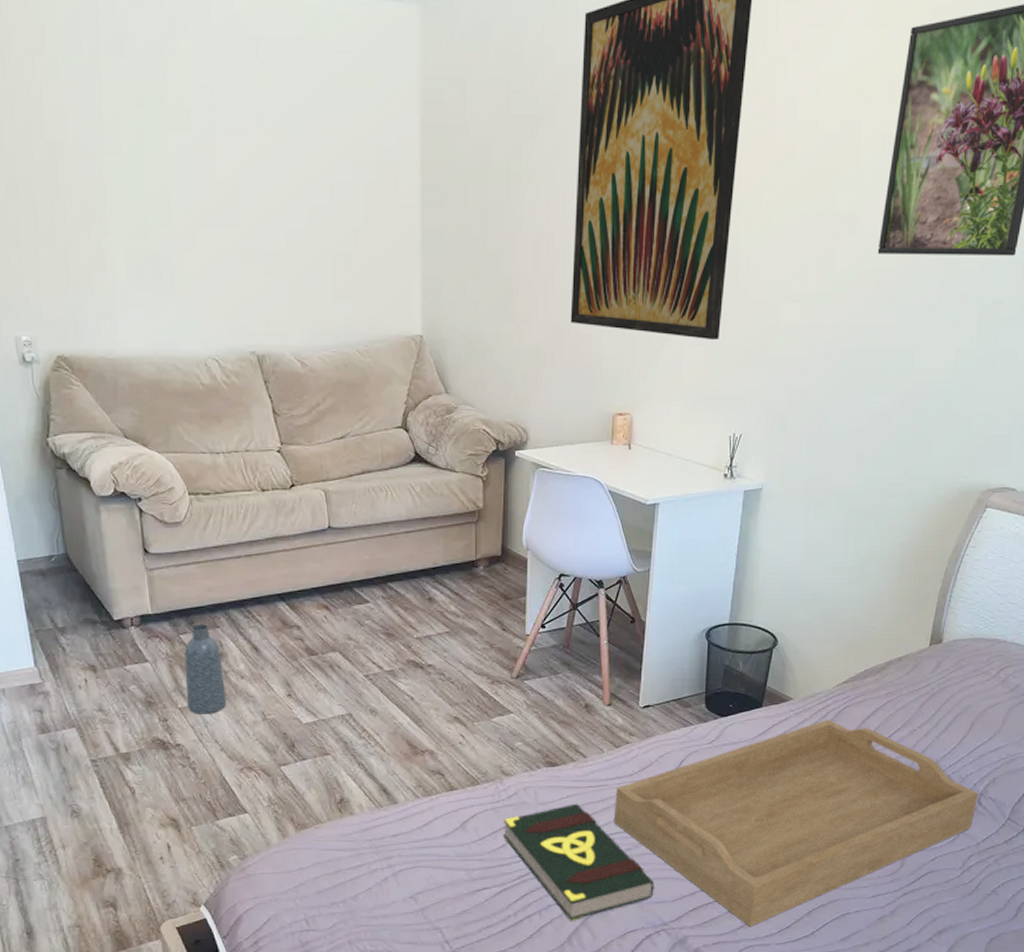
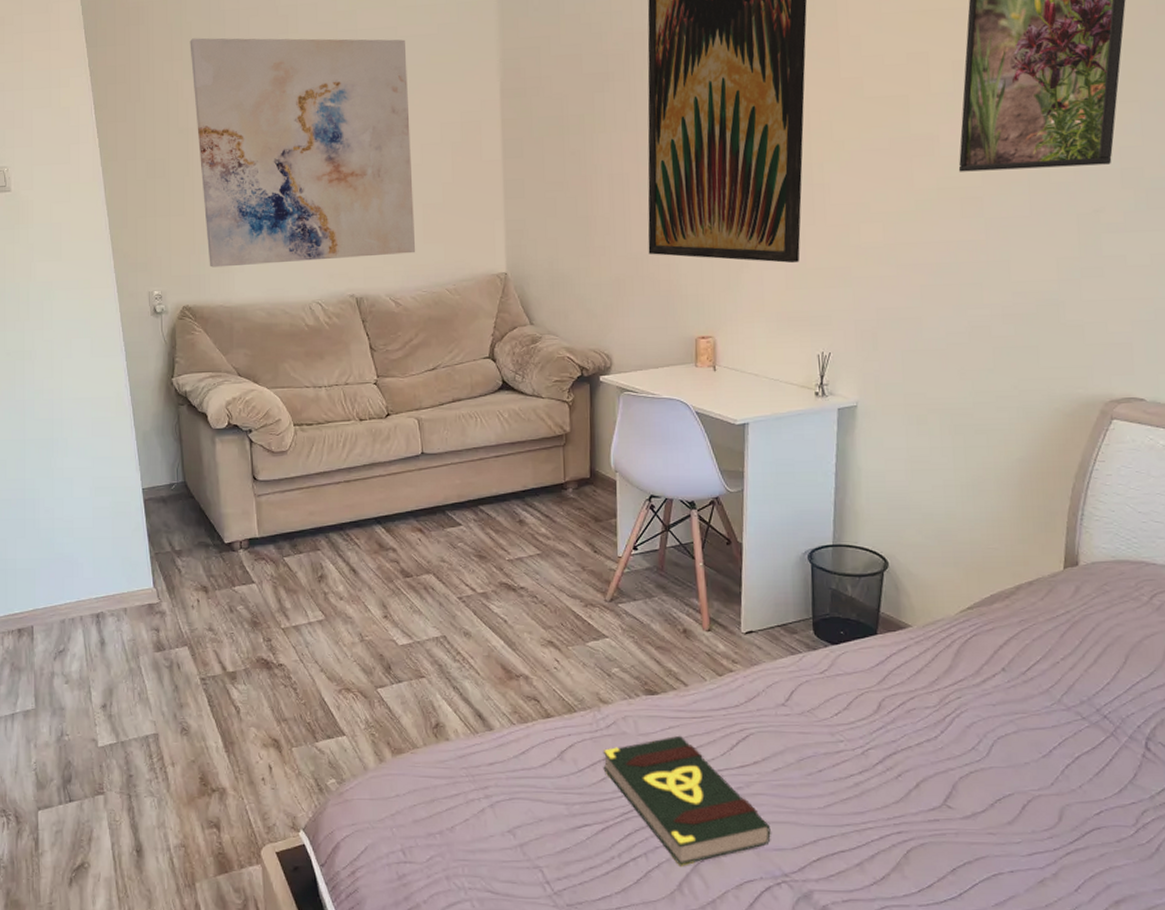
wall art: none [54,28,324,312] -> present [190,38,416,268]
vase: present [184,624,227,714] -> none [287,547,327,635]
serving tray: present [613,720,979,926] -> none [721,649,1146,883]

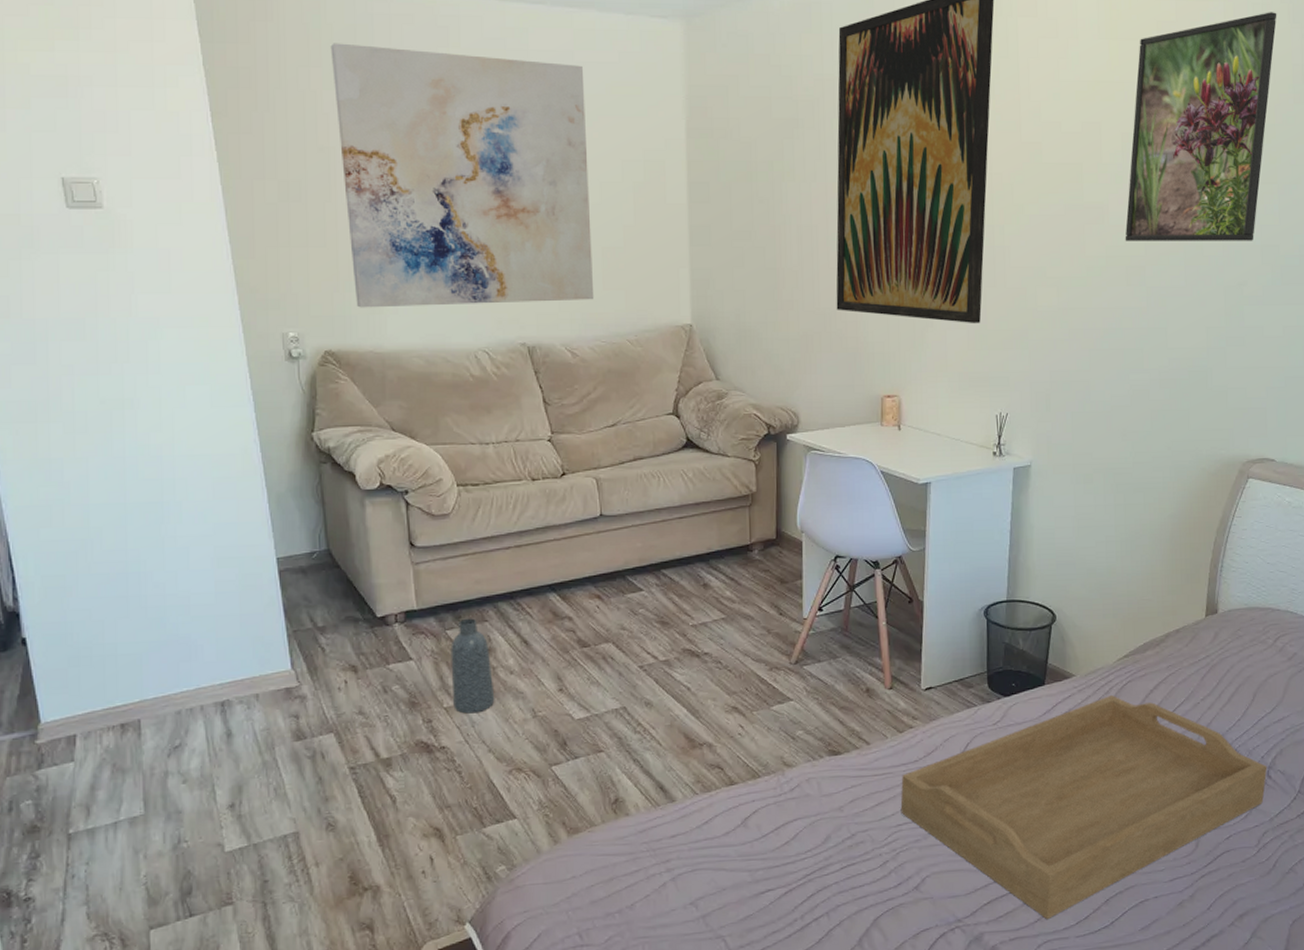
vase: none [287,547,327,635] -> present [450,618,495,714]
book: present [602,735,771,866] -> none [786,793,946,922]
serving tray: none [721,649,1146,883] -> present [900,695,1267,919]

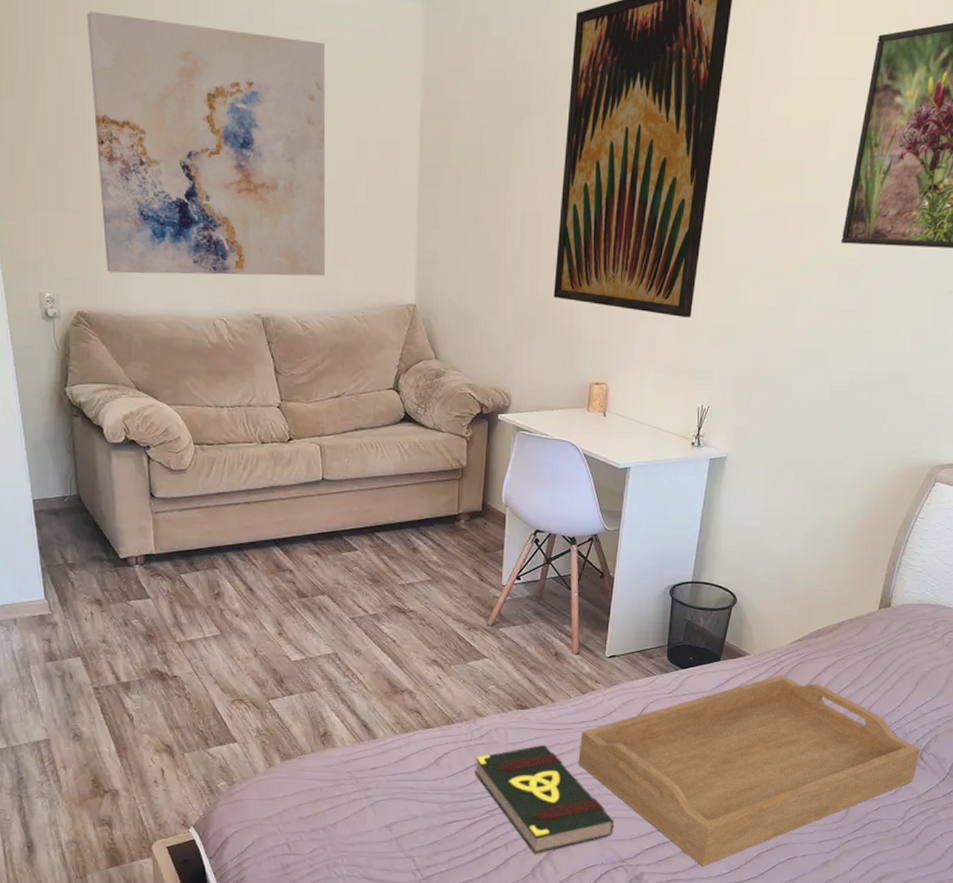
vase: present [450,618,495,714] -> none [184,564,222,649]
book: none [786,793,946,922] -> present [474,744,614,855]

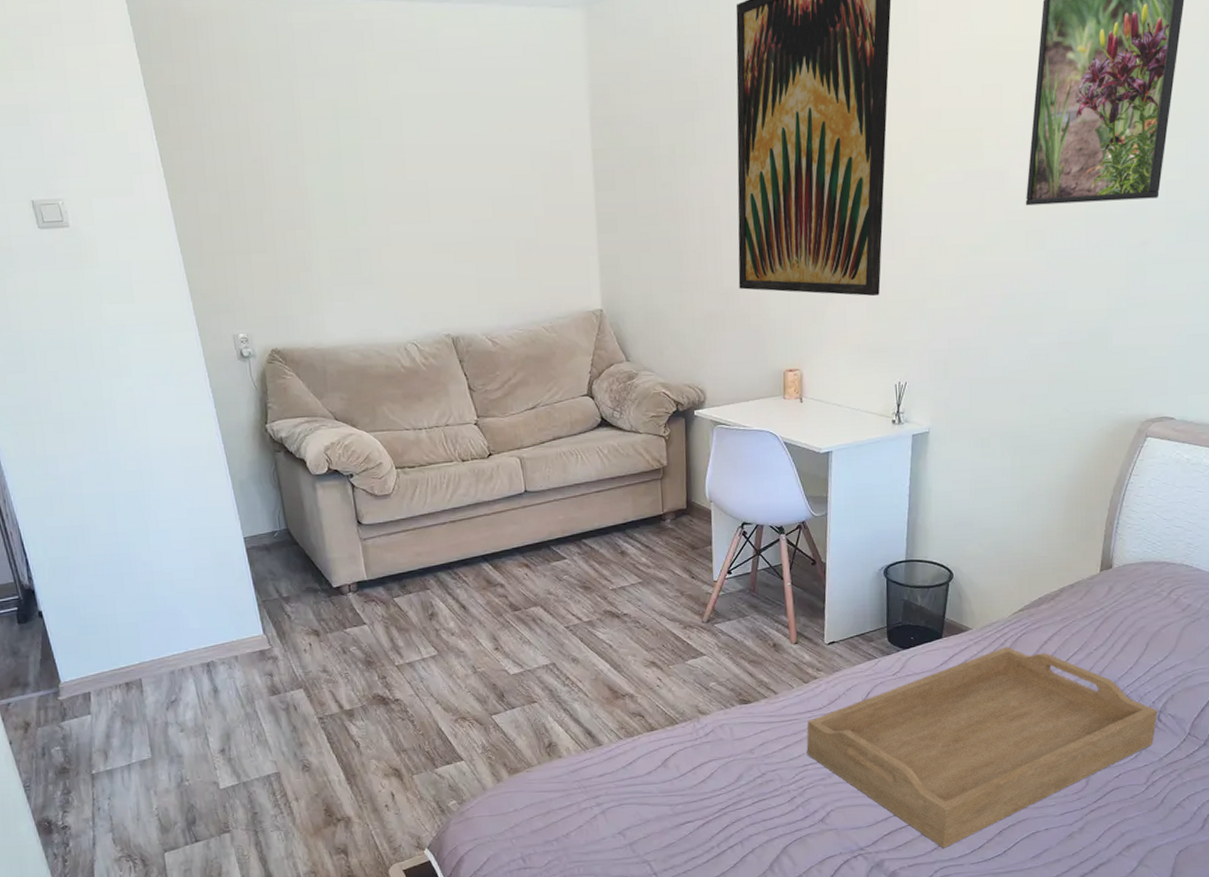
wall art: present [87,11,326,276] -> none [256,55,511,308]
book: present [474,744,614,855] -> none [702,737,849,850]

